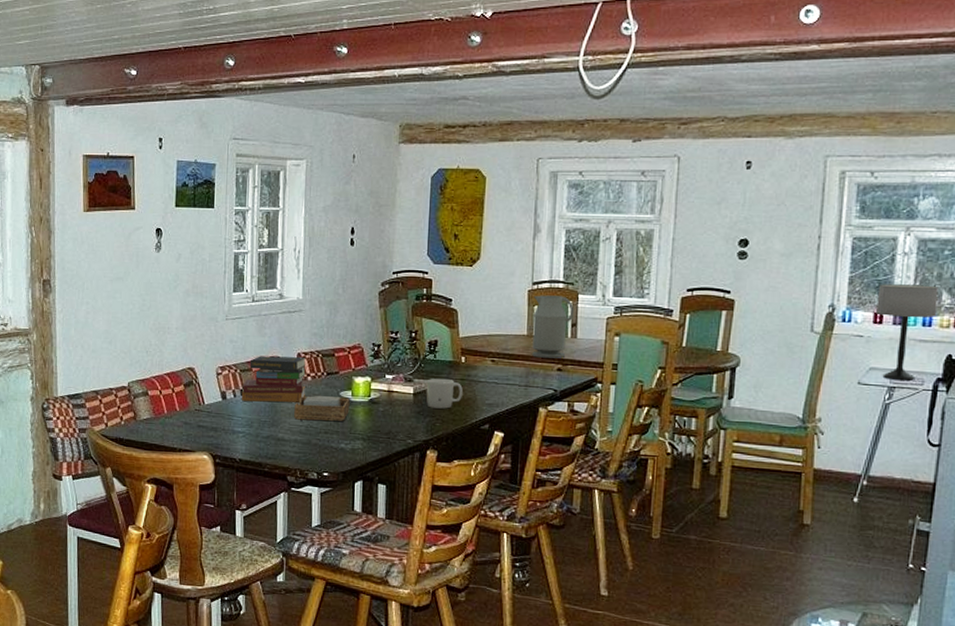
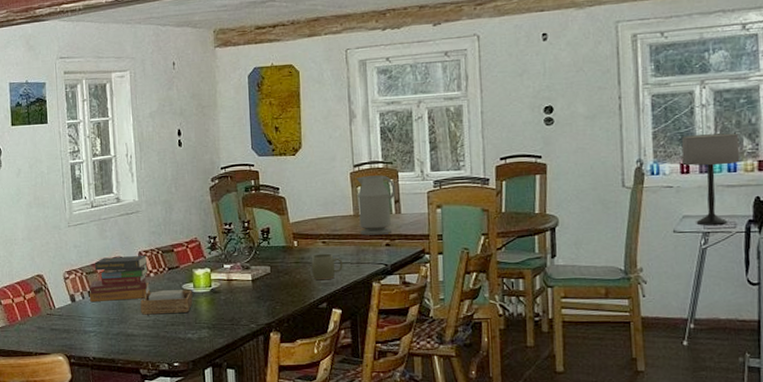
mug: present [426,378,463,409] -> none [263,263,298,292]
mug: none [477,372,511,401] -> present [311,253,343,281]

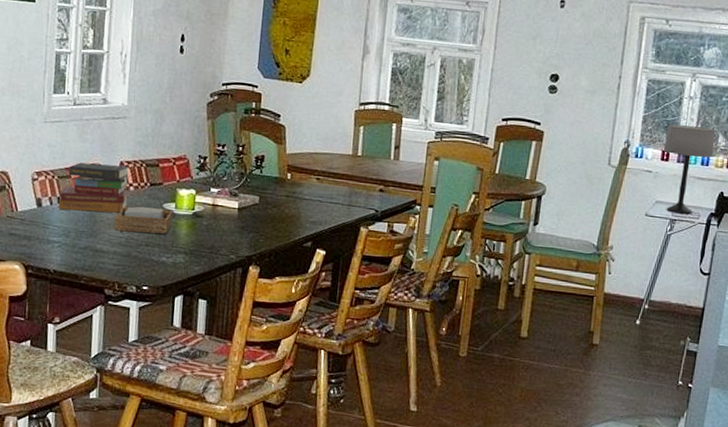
mug: present [311,253,343,281] -> none [301,190,334,219]
water jug: present [356,175,396,235] -> none [356,116,398,180]

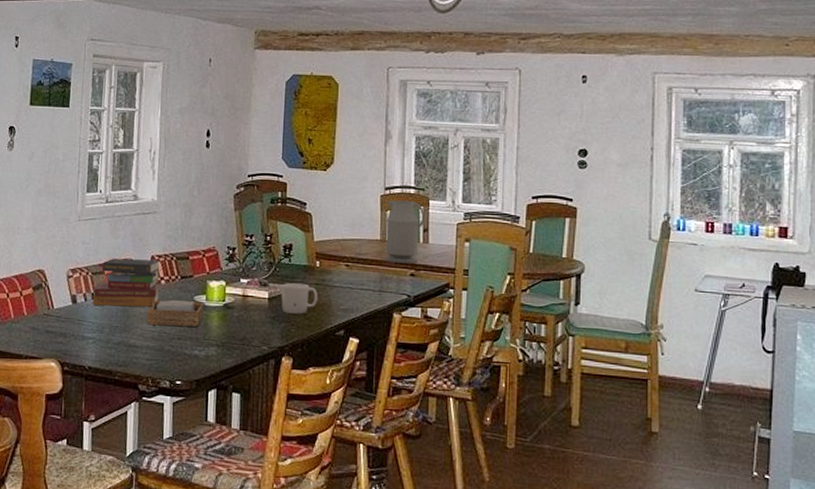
mug: none [251,194,287,225] -> present [281,282,318,314]
water jug: none [356,116,398,180] -> present [385,200,425,264]
table lamp: present [664,124,716,214] -> none [708,194,762,288]

